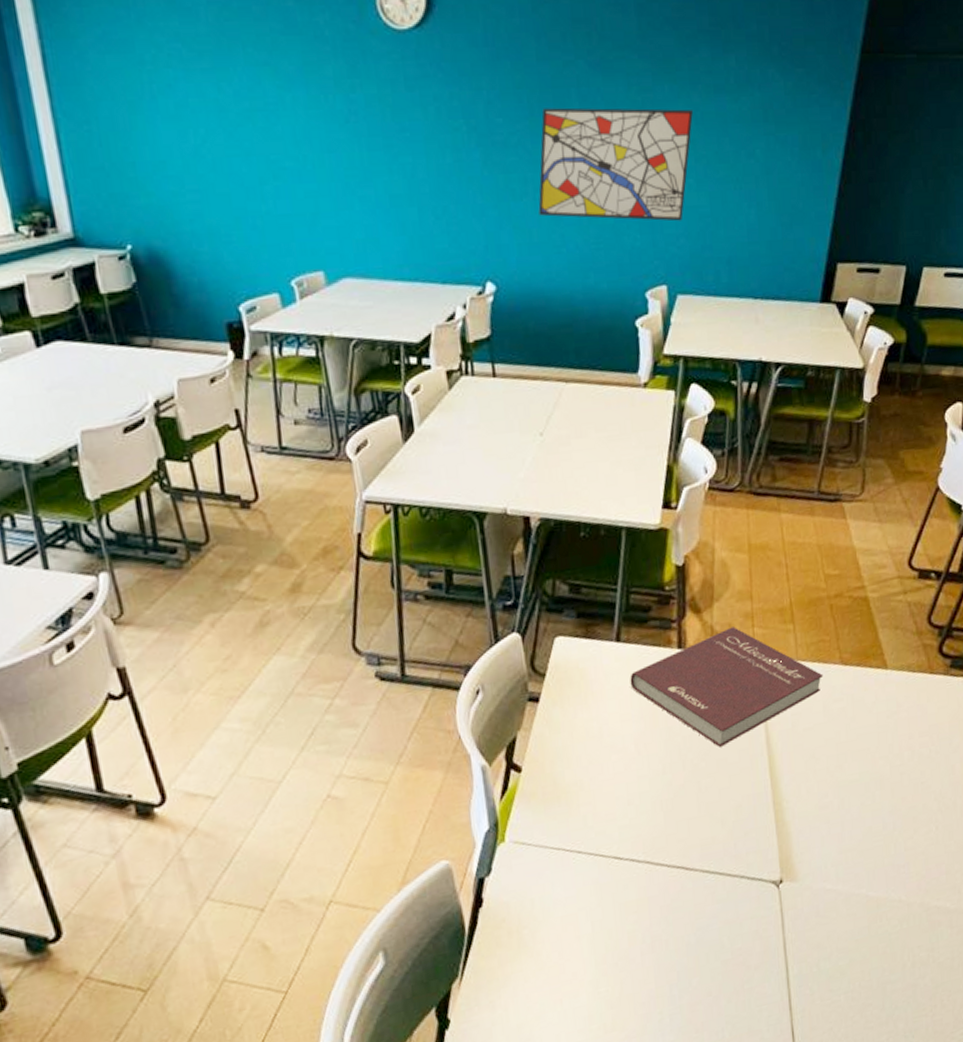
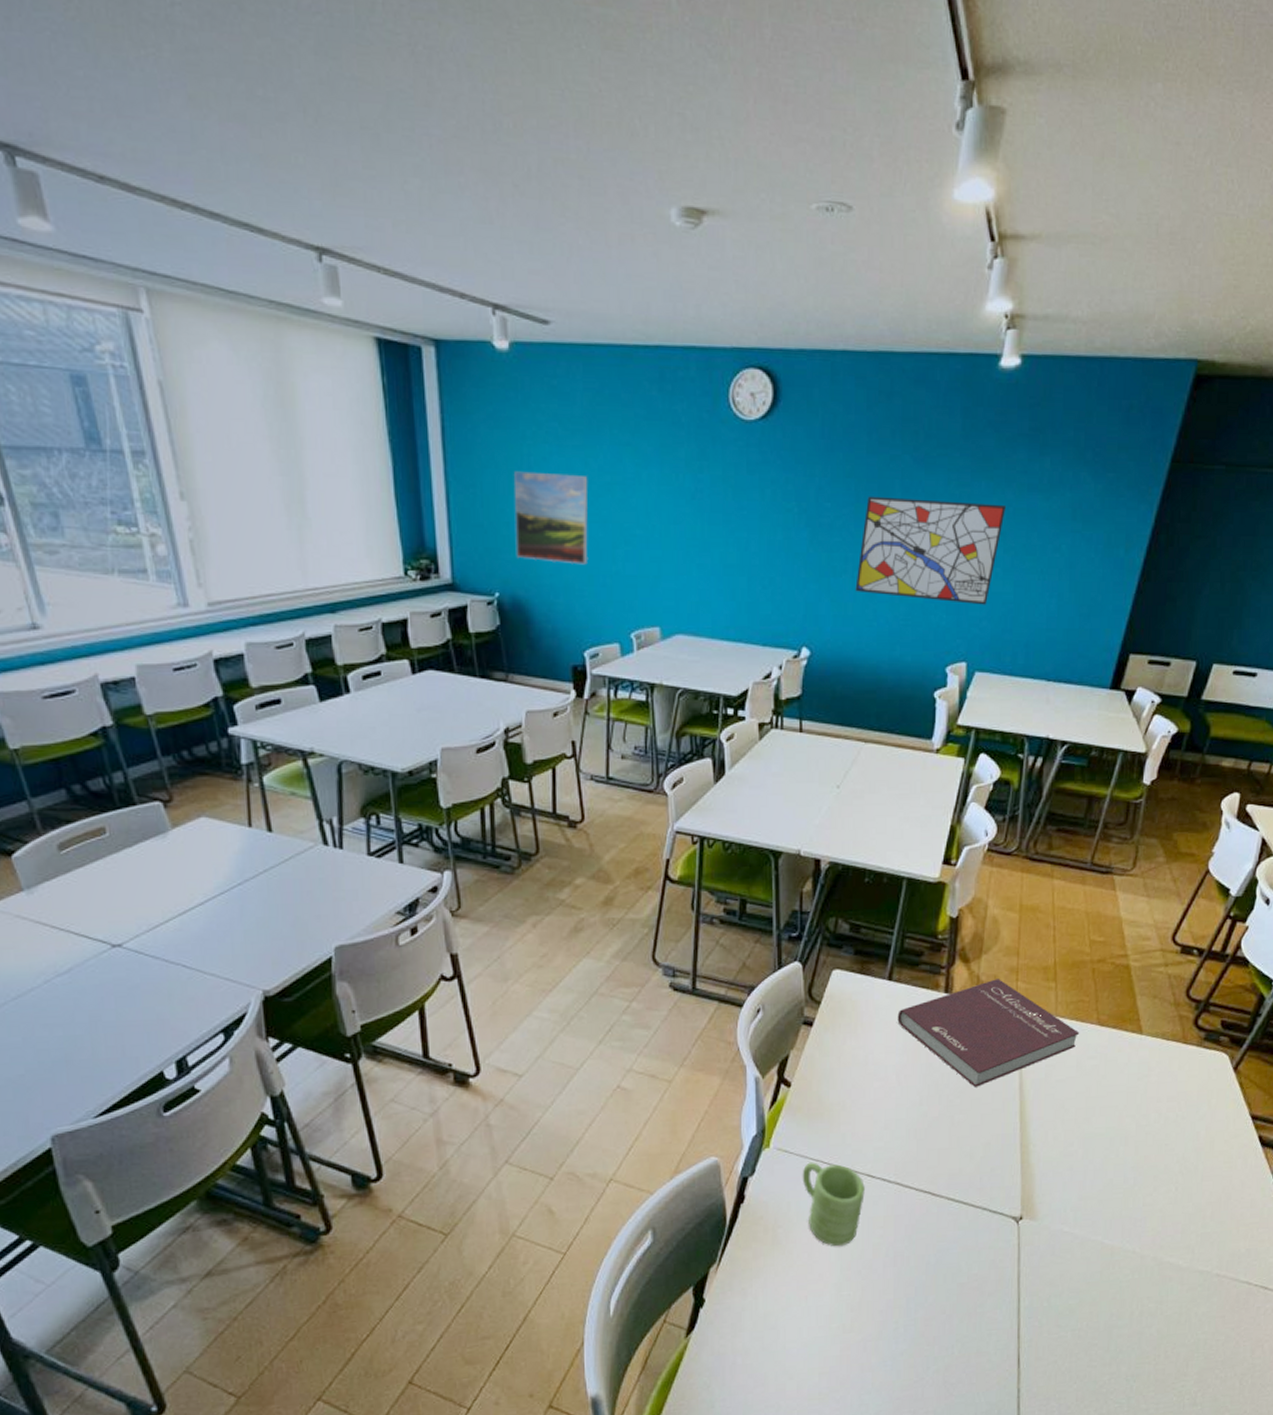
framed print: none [135,102,232,206] -> present [514,471,588,565]
mug: none [543,850,614,941] -> present [802,1162,865,1247]

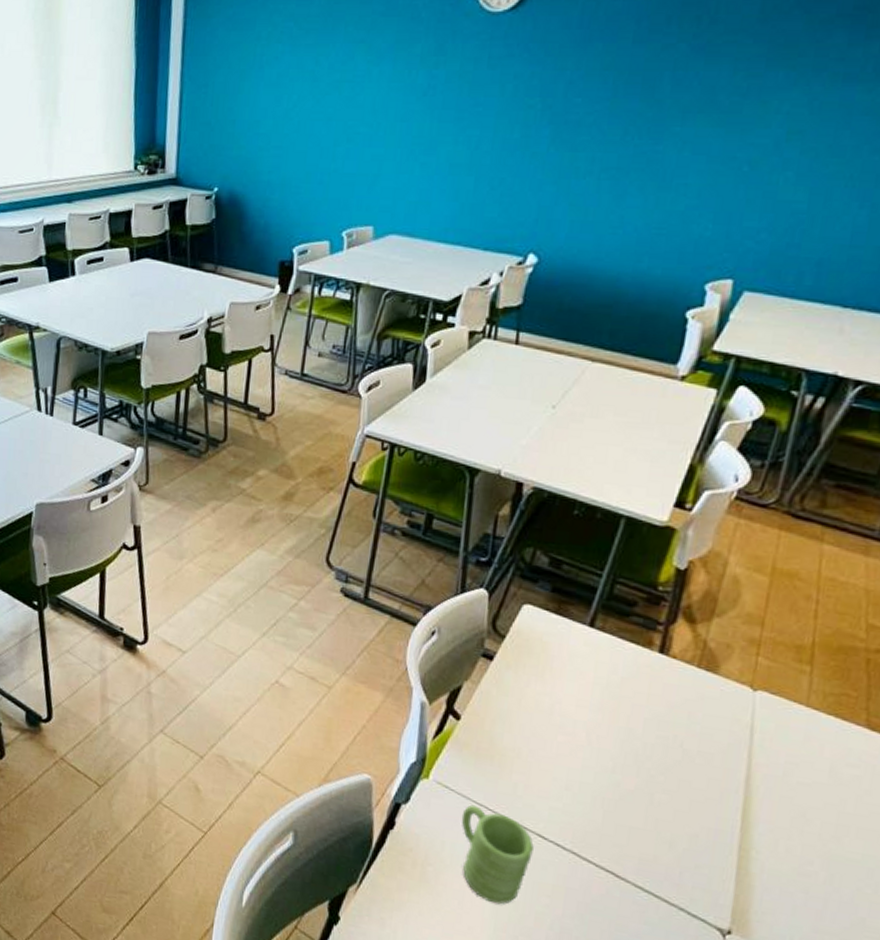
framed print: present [514,471,588,565] -> none [239,71,317,162]
wall art: present [855,496,1006,605] -> none [600,90,809,215]
book: present [897,979,1080,1087] -> none [595,648,839,768]

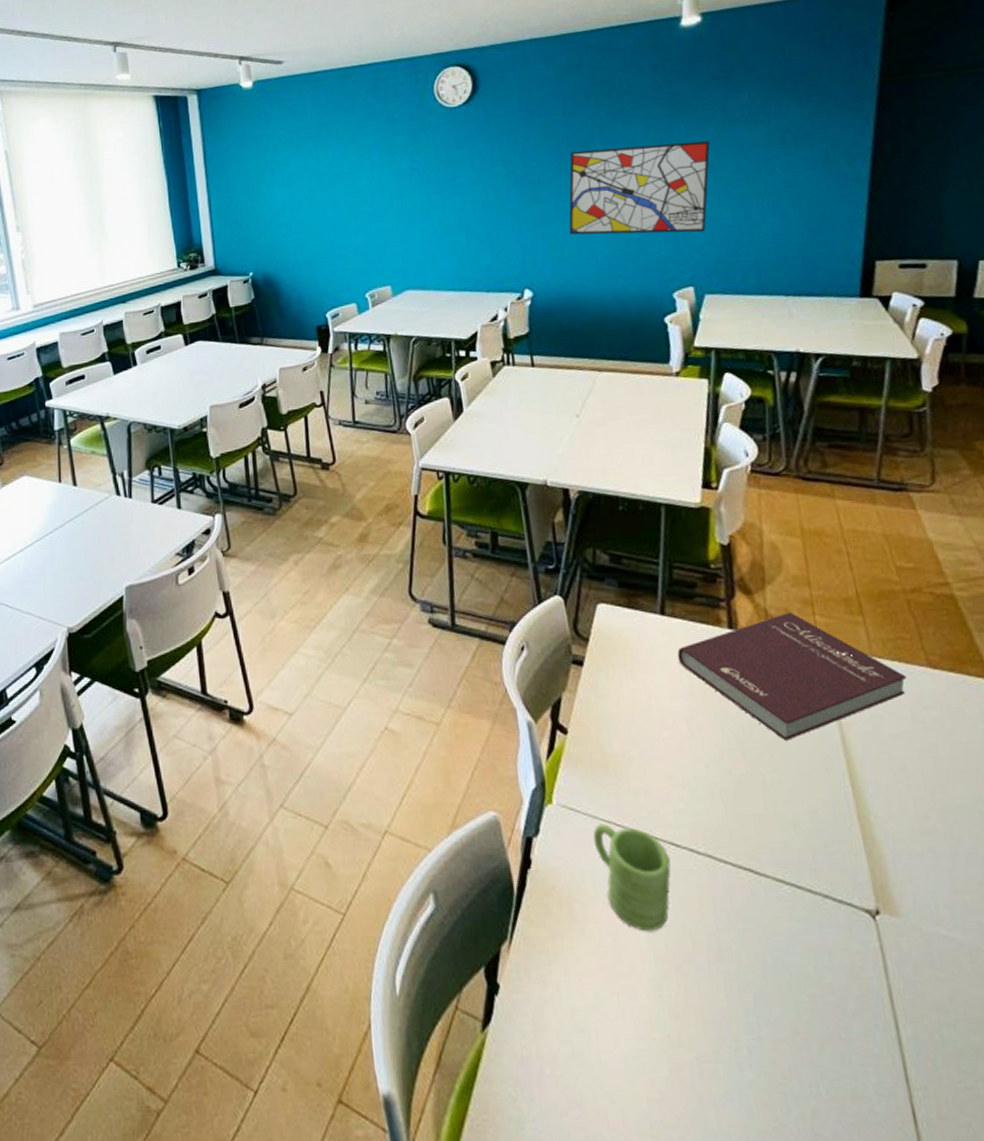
book: none [595,648,839,768] -> present [677,612,907,740]
wall art: none [600,90,809,215] -> present [569,141,710,235]

